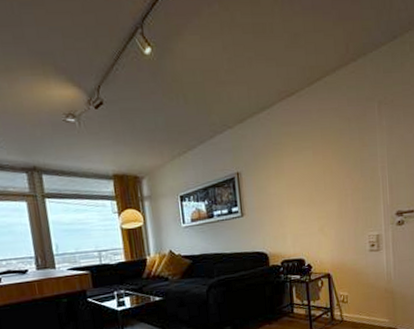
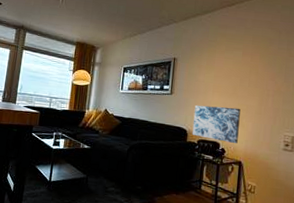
wall art: none [271,216,323,258] -> present [192,105,241,144]

